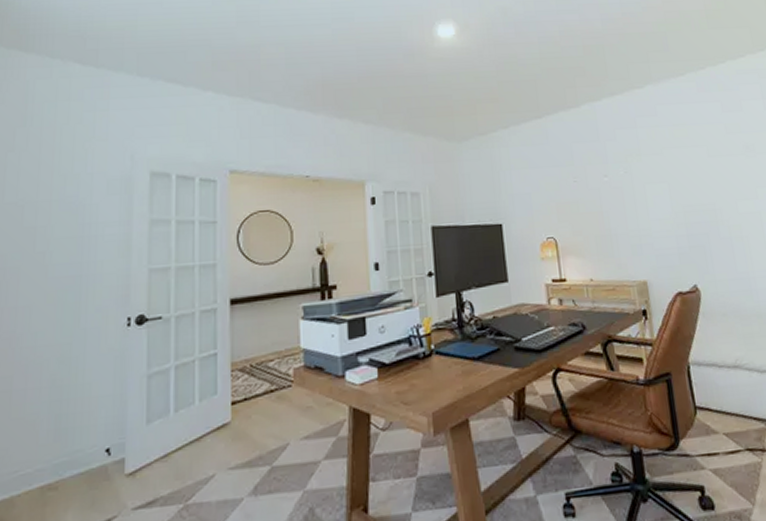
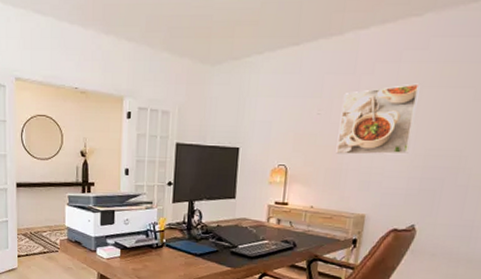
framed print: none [594,145,669,220] -> present [336,83,420,155]

